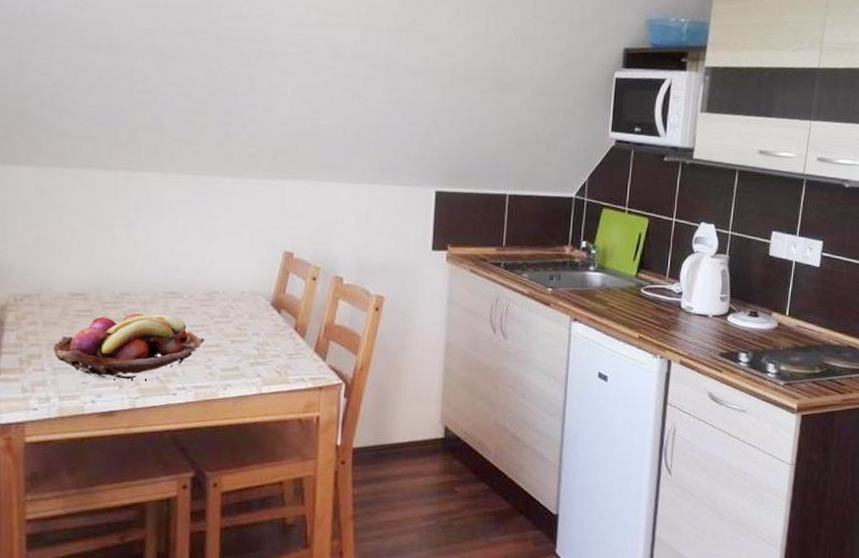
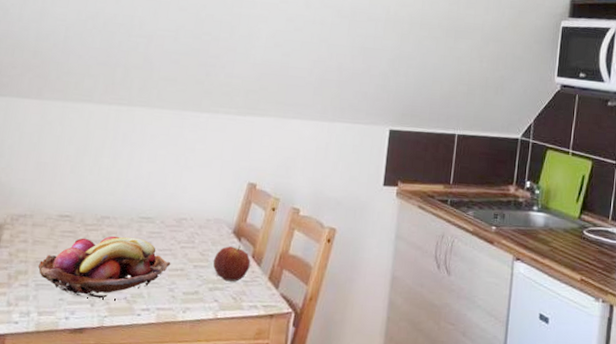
apple: none [252,317,293,355] -> present [213,245,251,282]

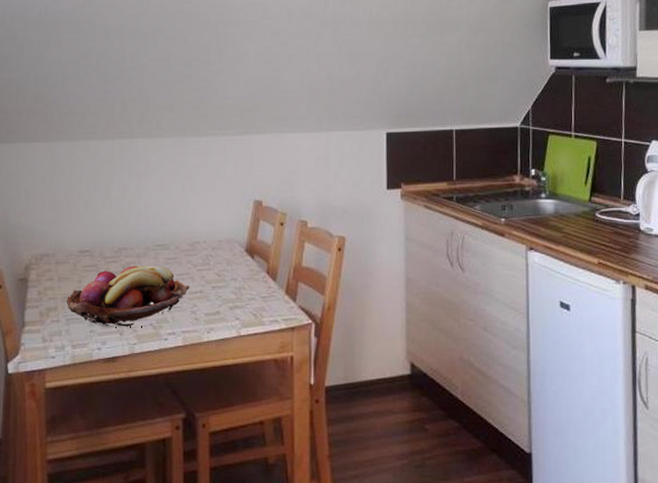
apple: present [213,245,251,282] -> none [230,262,266,298]

